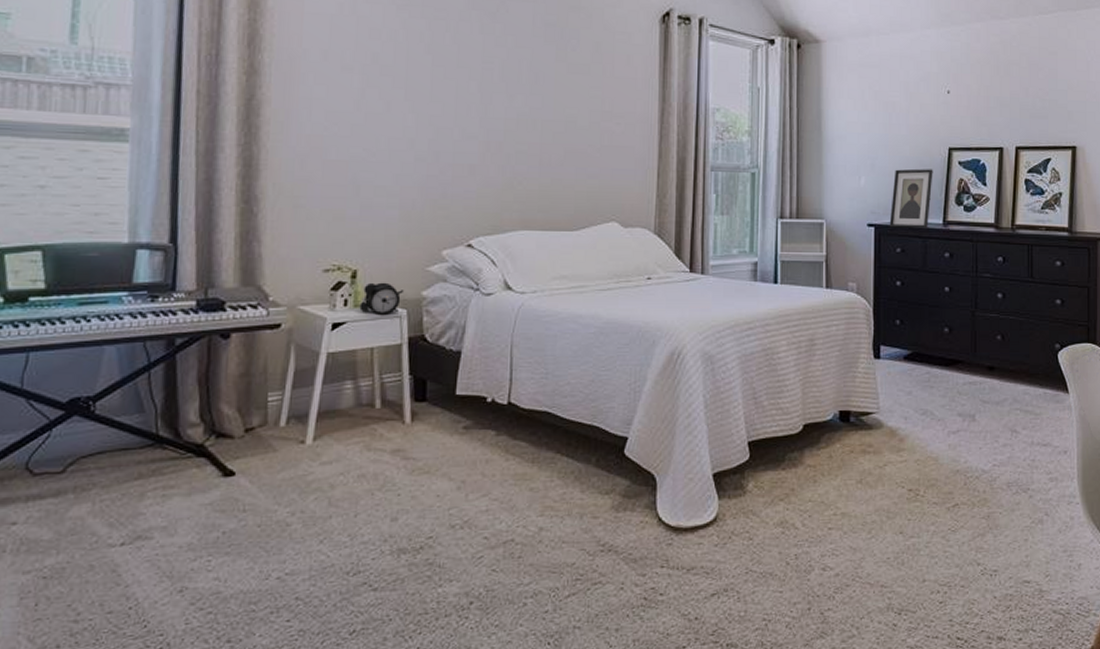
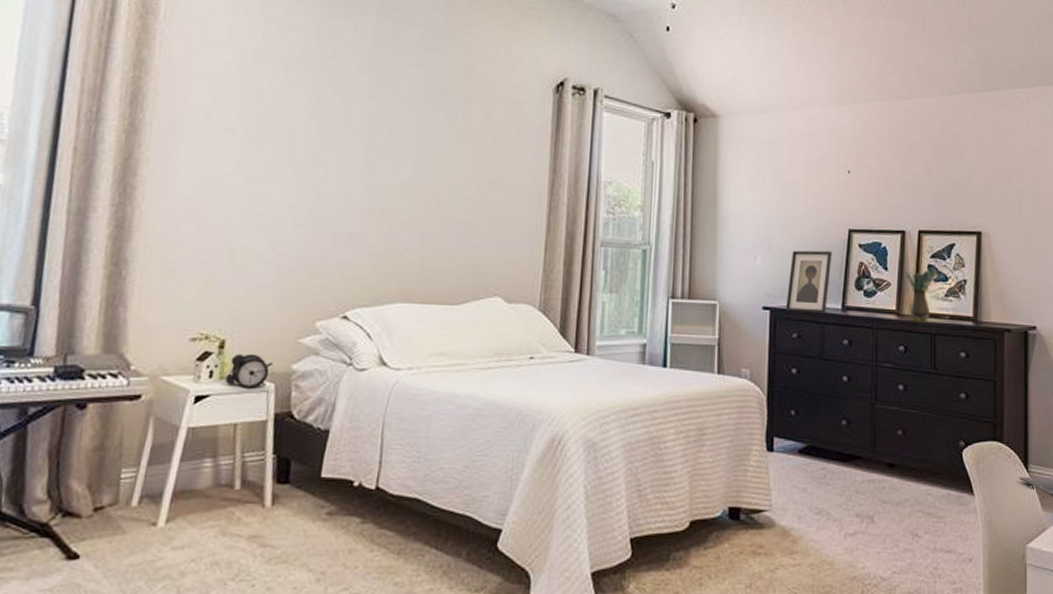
vase: none [1003,181,1034,235] -> present [905,267,937,324]

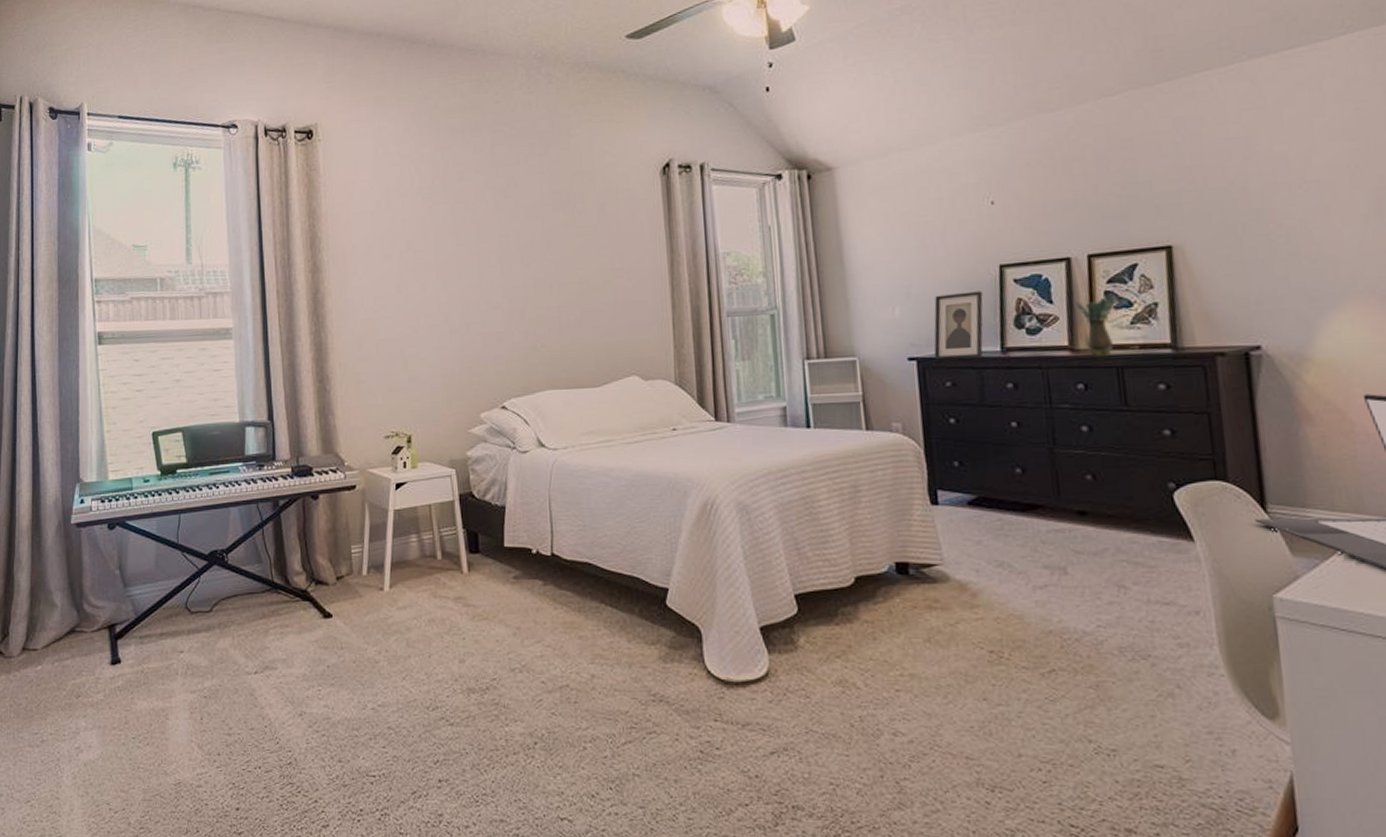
alarm clock: present [225,353,274,390] -> none [416,445,452,476]

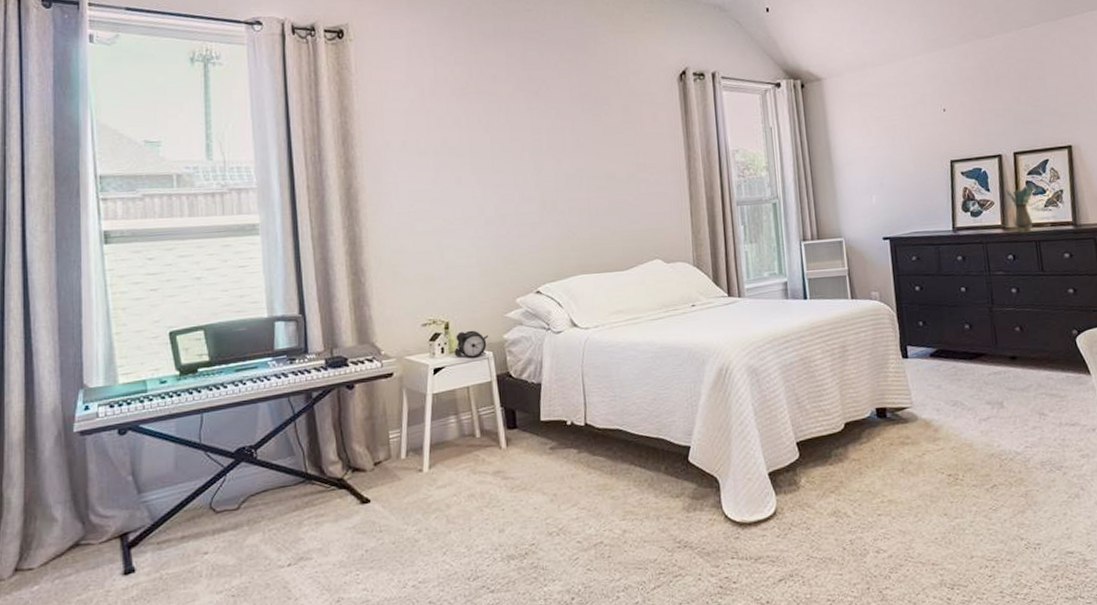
alarm clock: none [416,445,452,476] -> present [454,330,489,359]
picture frame: present [934,291,983,360] -> none [902,182,940,239]

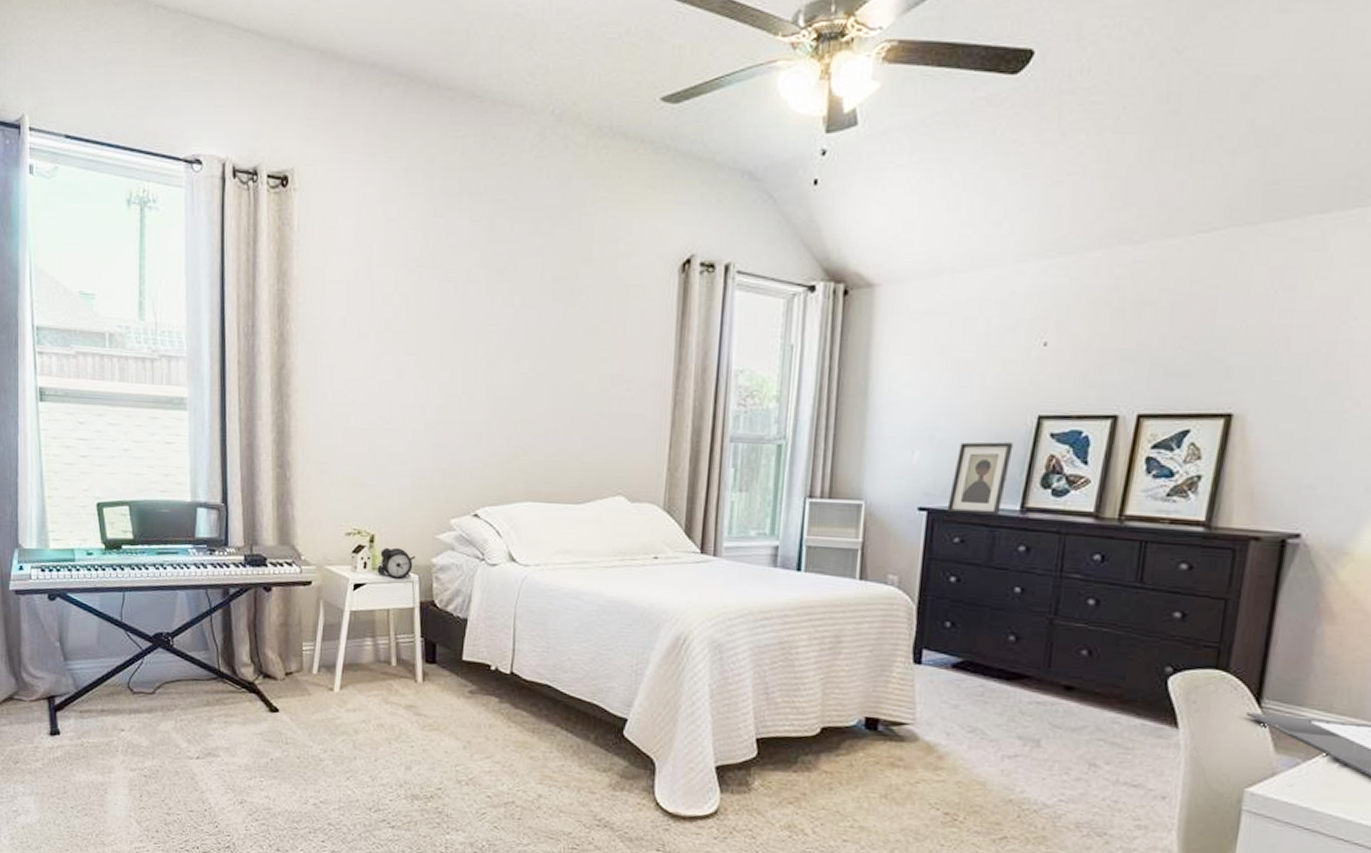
picture frame: none [902,182,940,239] -> present [946,441,1014,515]
vase: present [1006,183,1036,234] -> none [1112,460,1159,529]

